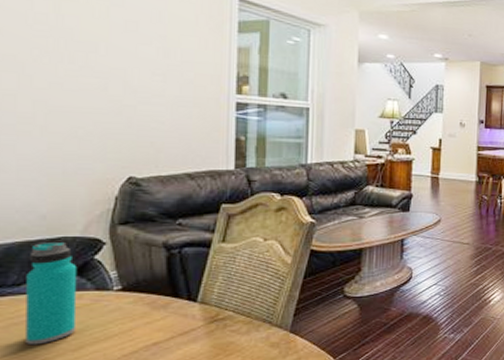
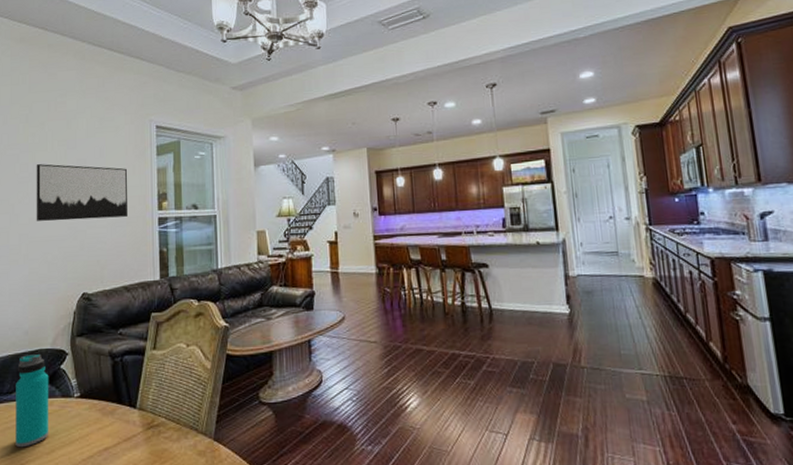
wall art: none [60,17,196,96] -> present [36,164,127,221]

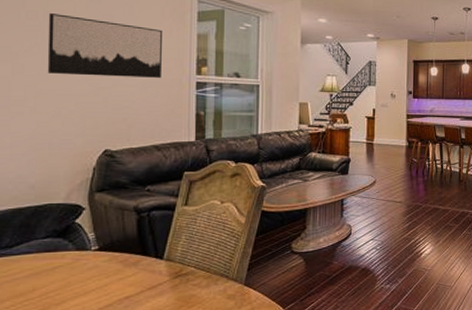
water bottle: present [15,354,49,448] -> none [16,209,61,301]

